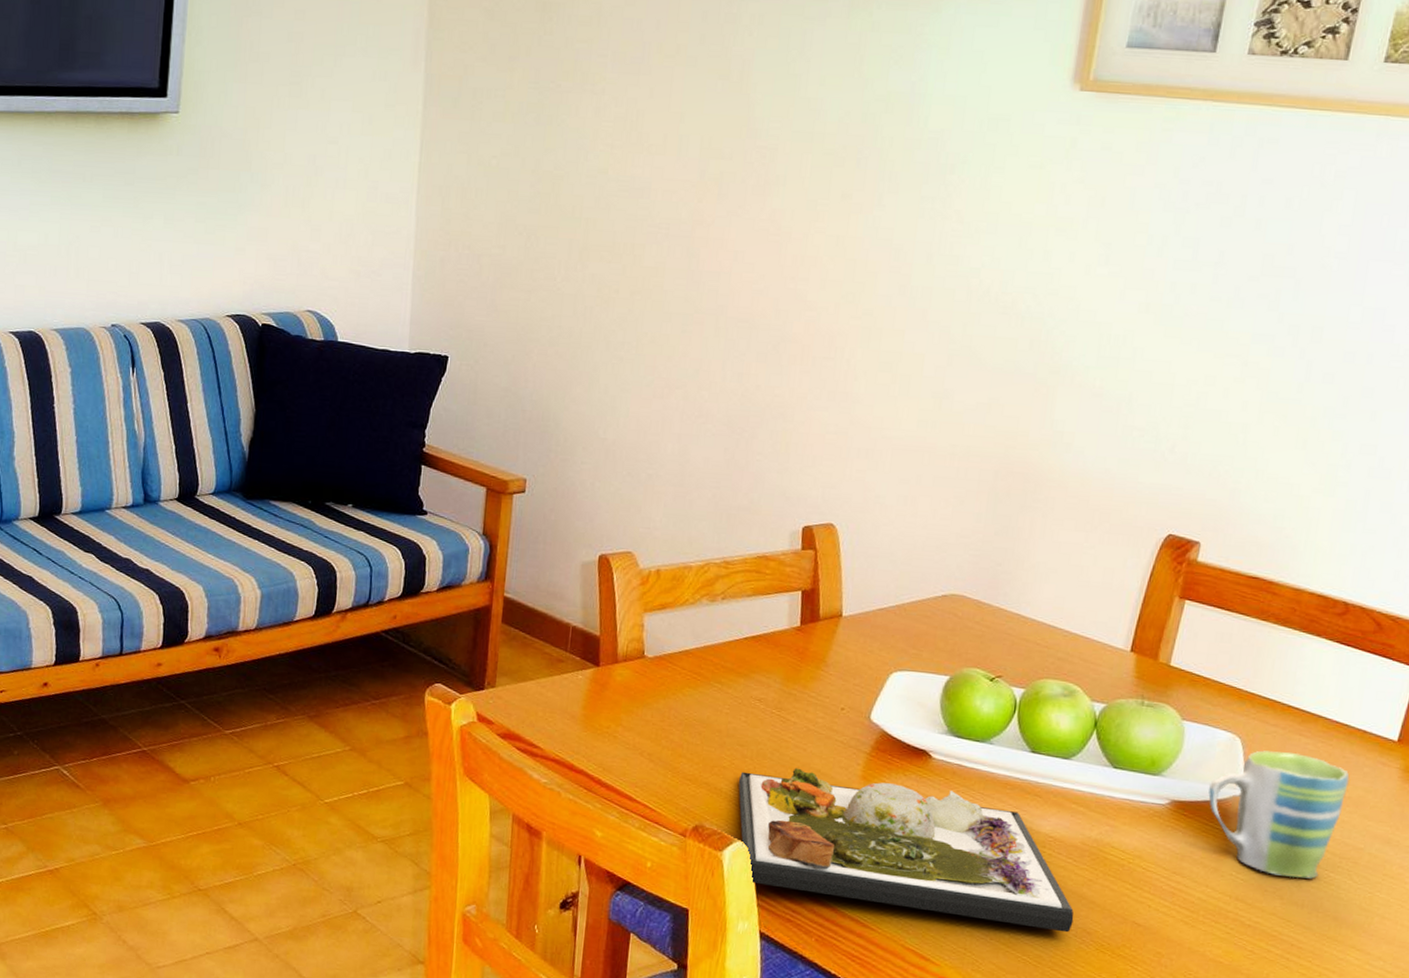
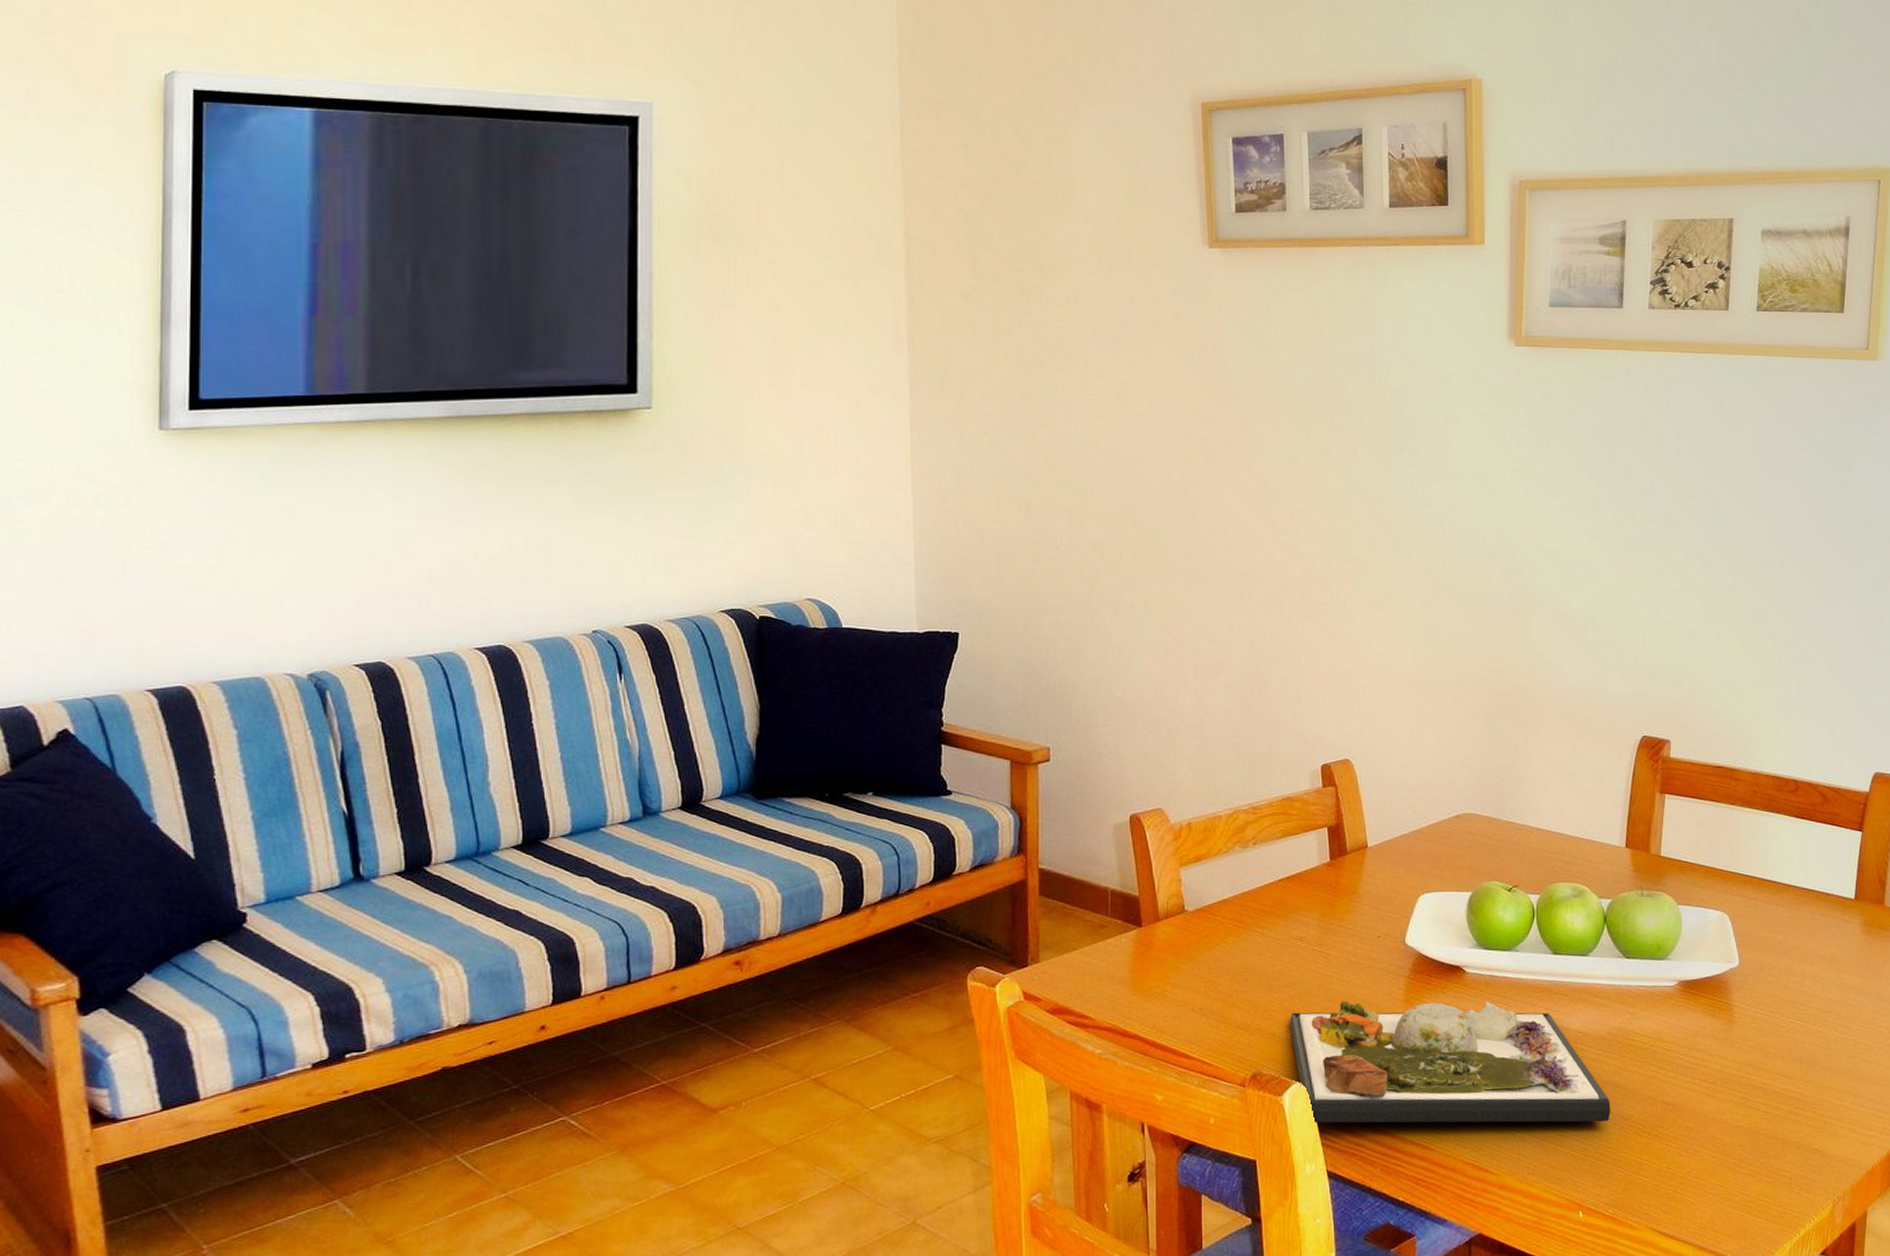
mug: present [1208,750,1350,879] -> none [1709,921,1822,1038]

